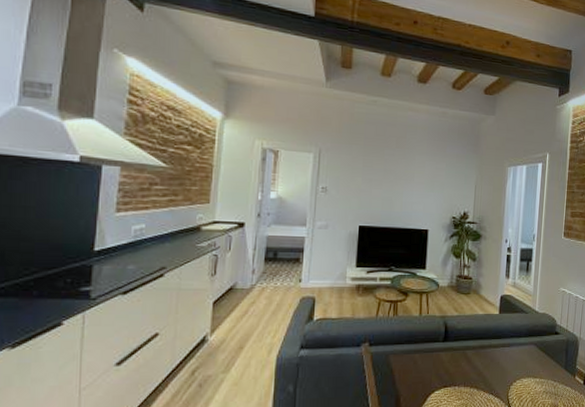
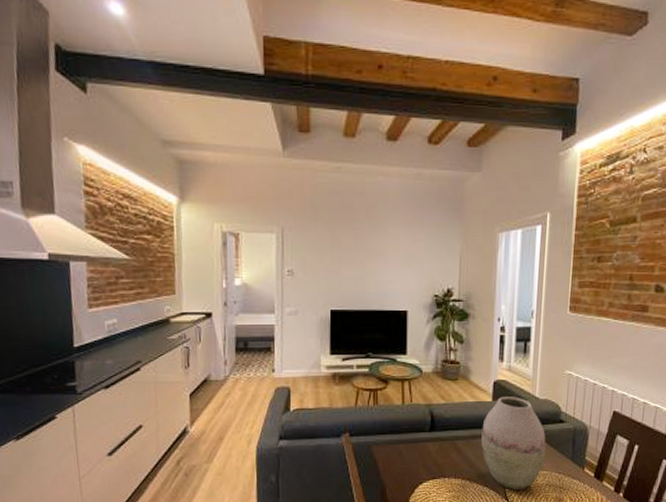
vase: none [488,310,544,398] -> present [481,397,546,491]

